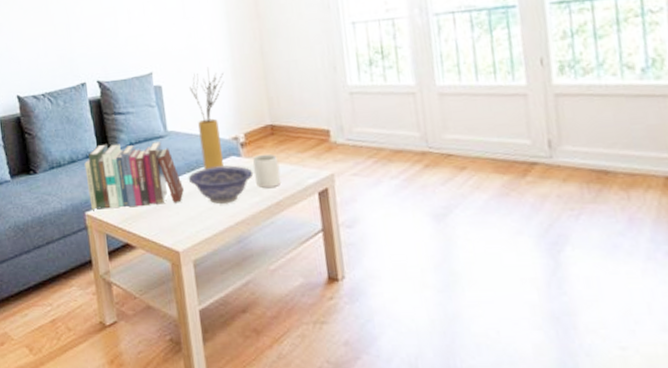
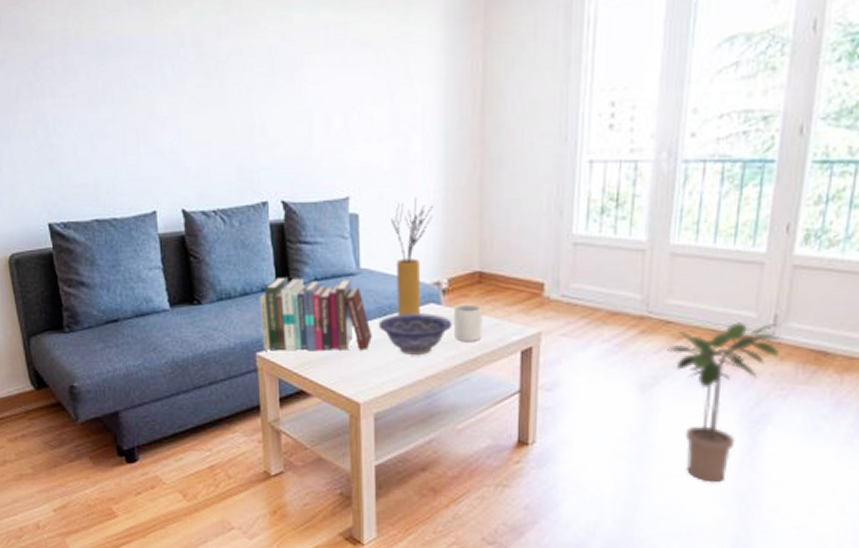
potted plant: none [453,148,562,306] -> present [667,322,783,482]

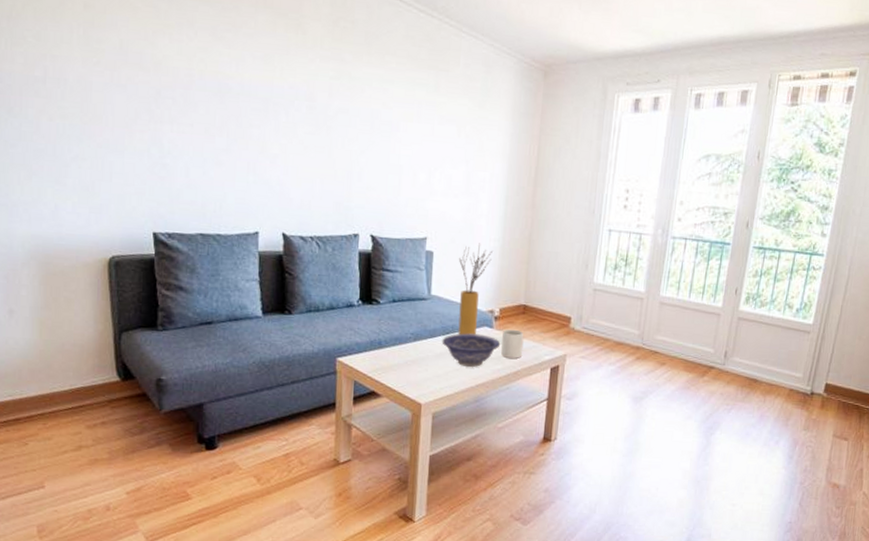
books: present [259,277,372,352] -> none [343,296,436,361]
potted plant: present [667,322,783,482] -> none [654,355,730,471]

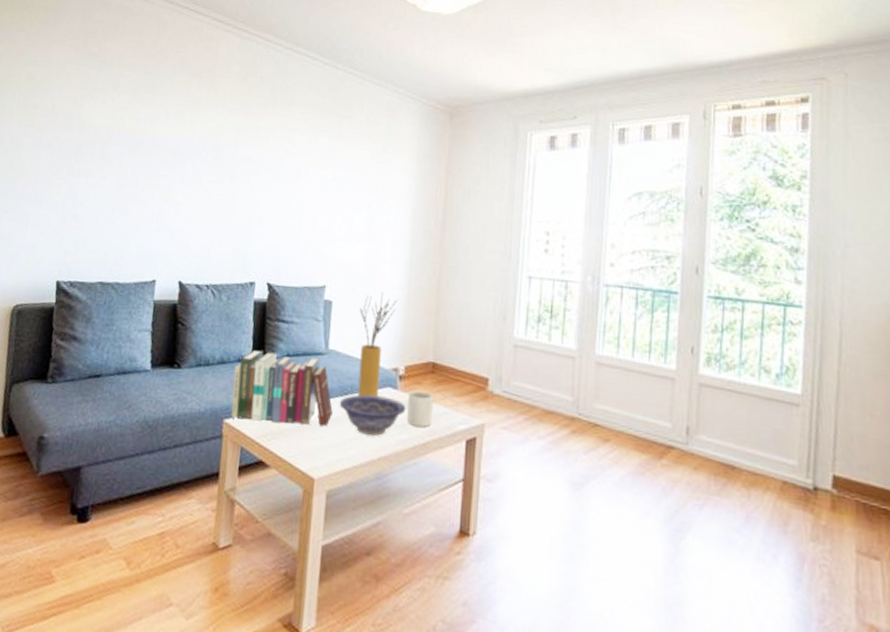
books: none [343,296,436,361] -> present [231,349,333,427]

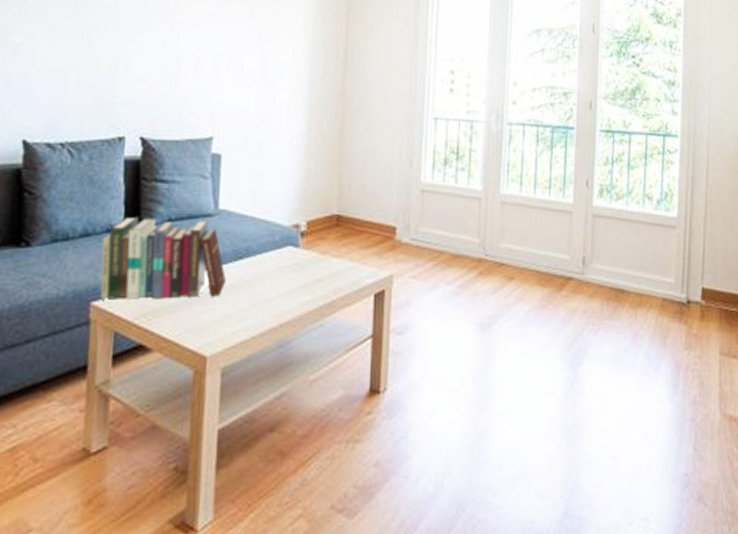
decorative bowl: present [339,394,406,436] -> none [233,256,310,300]
vase: present [357,291,397,397] -> none [253,141,296,260]
mug: present [406,391,434,428] -> none [309,247,339,286]

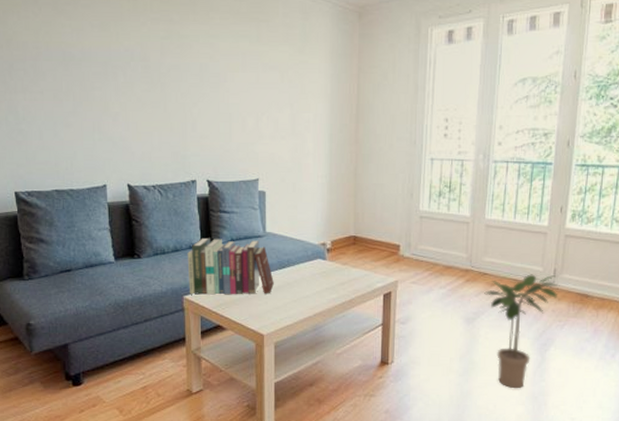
potted plant: none [501,264,591,419] -> present [484,274,560,388]

